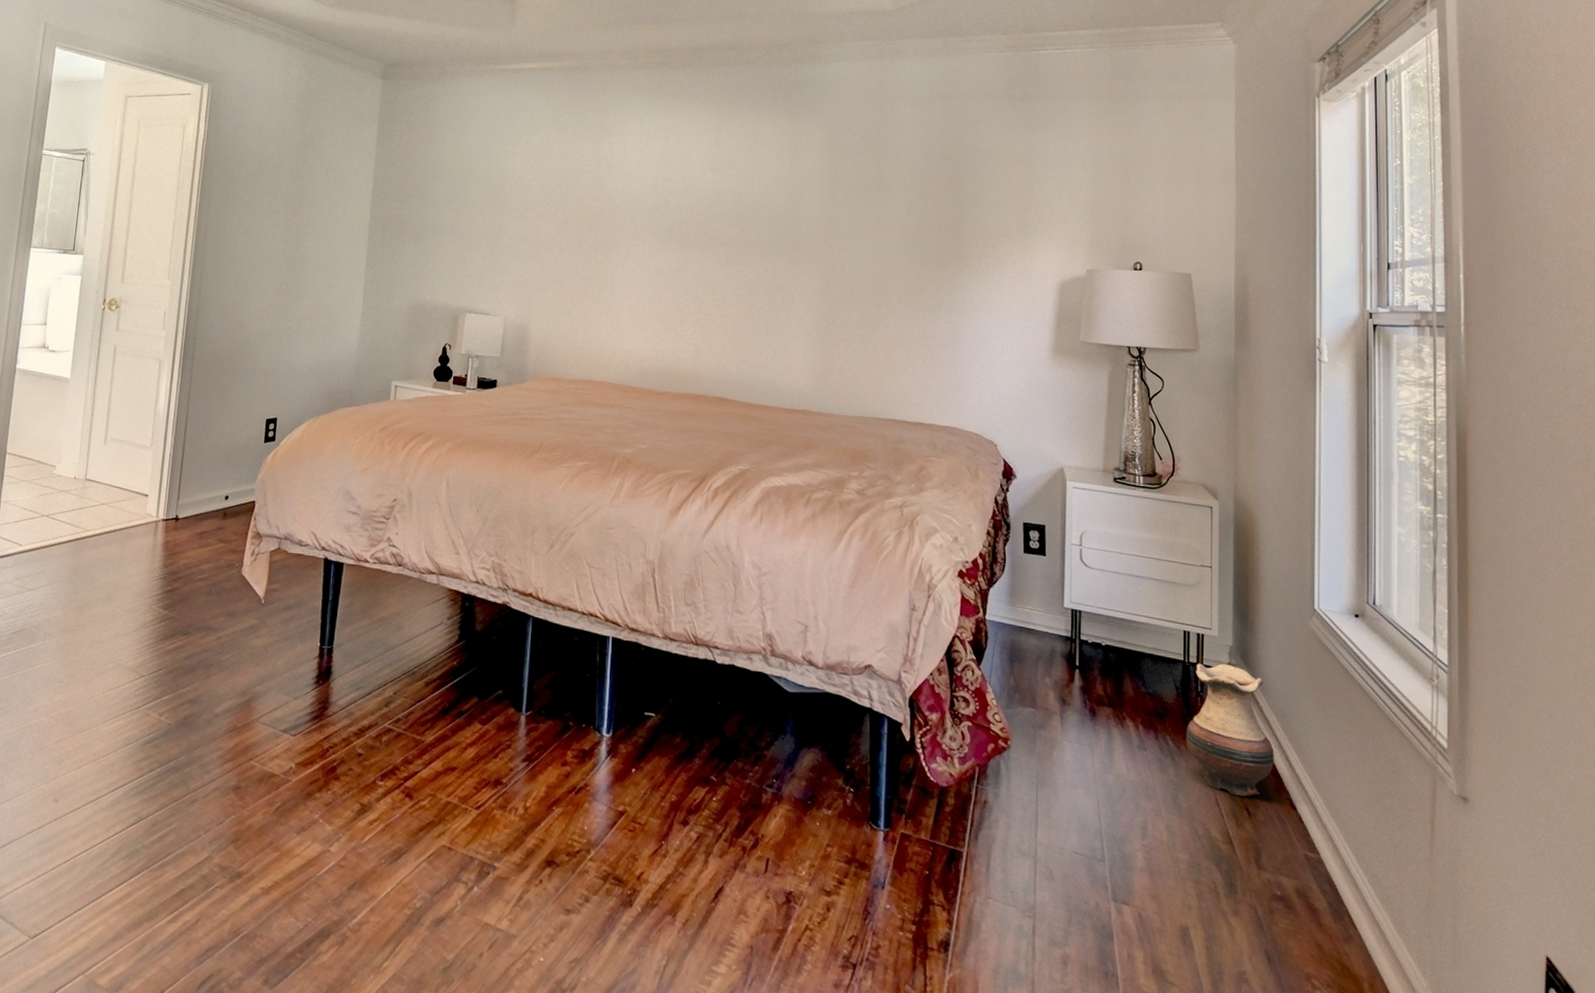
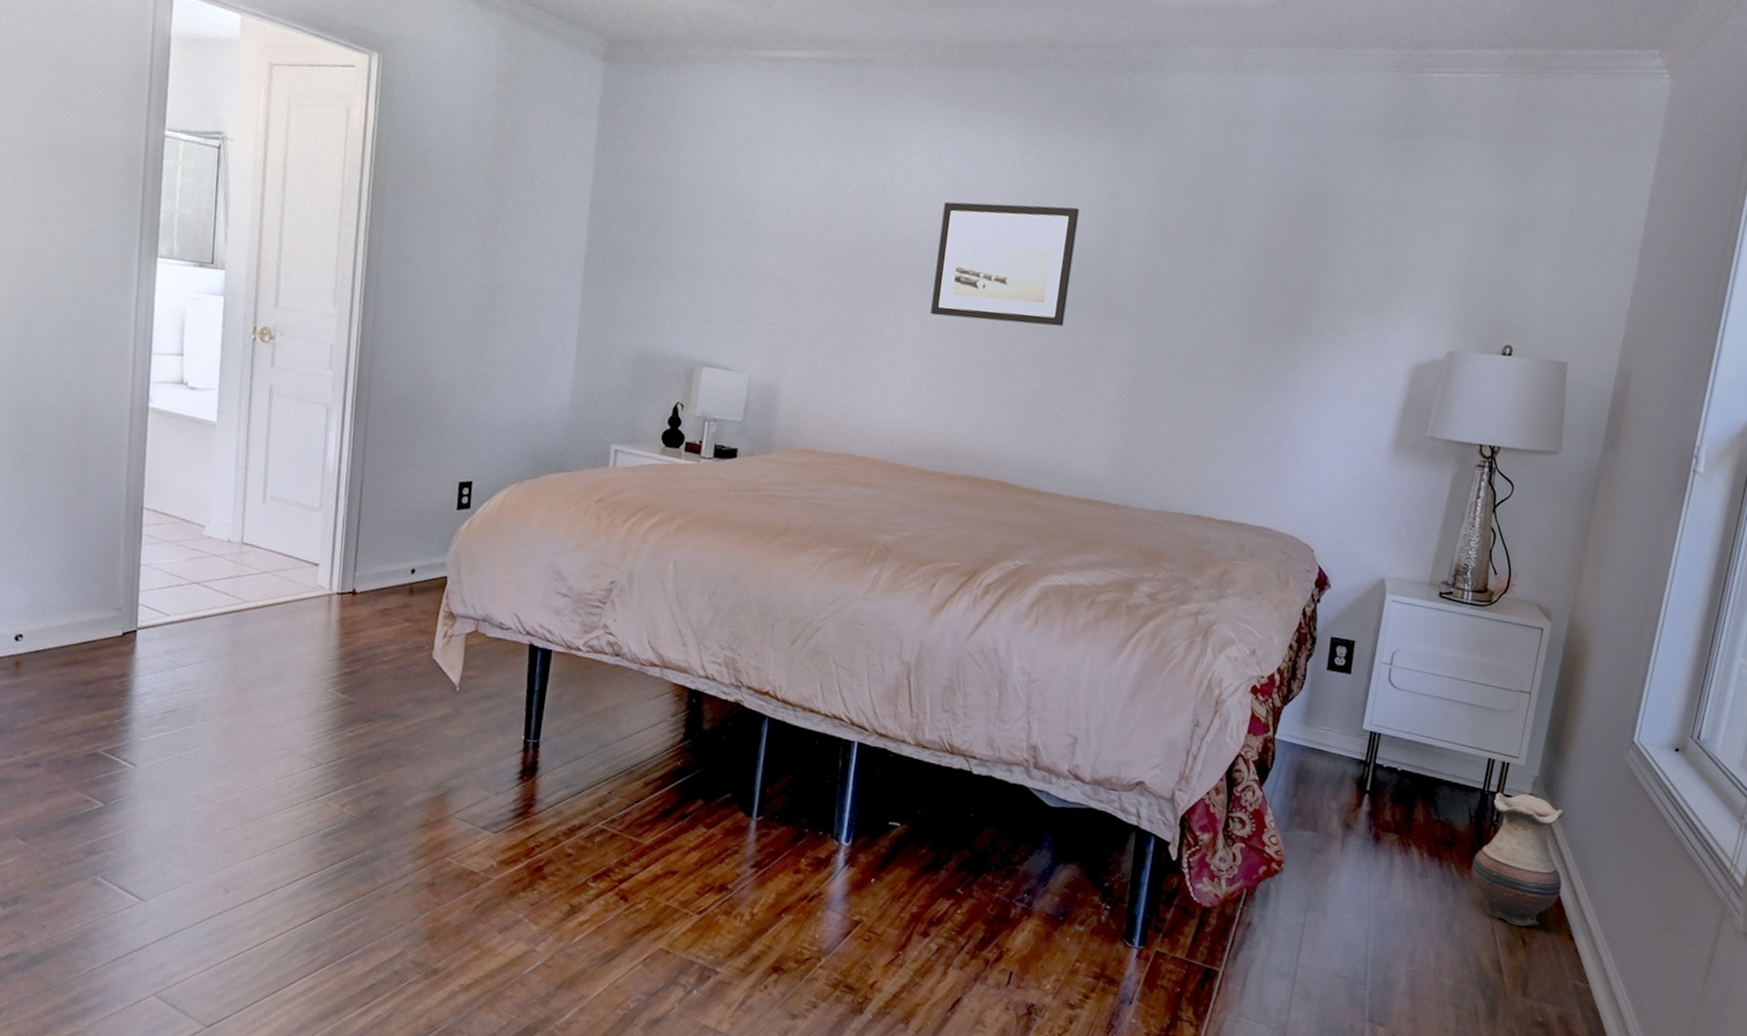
wall art: none [651,169,766,265] -> present [930,201,1080,327]

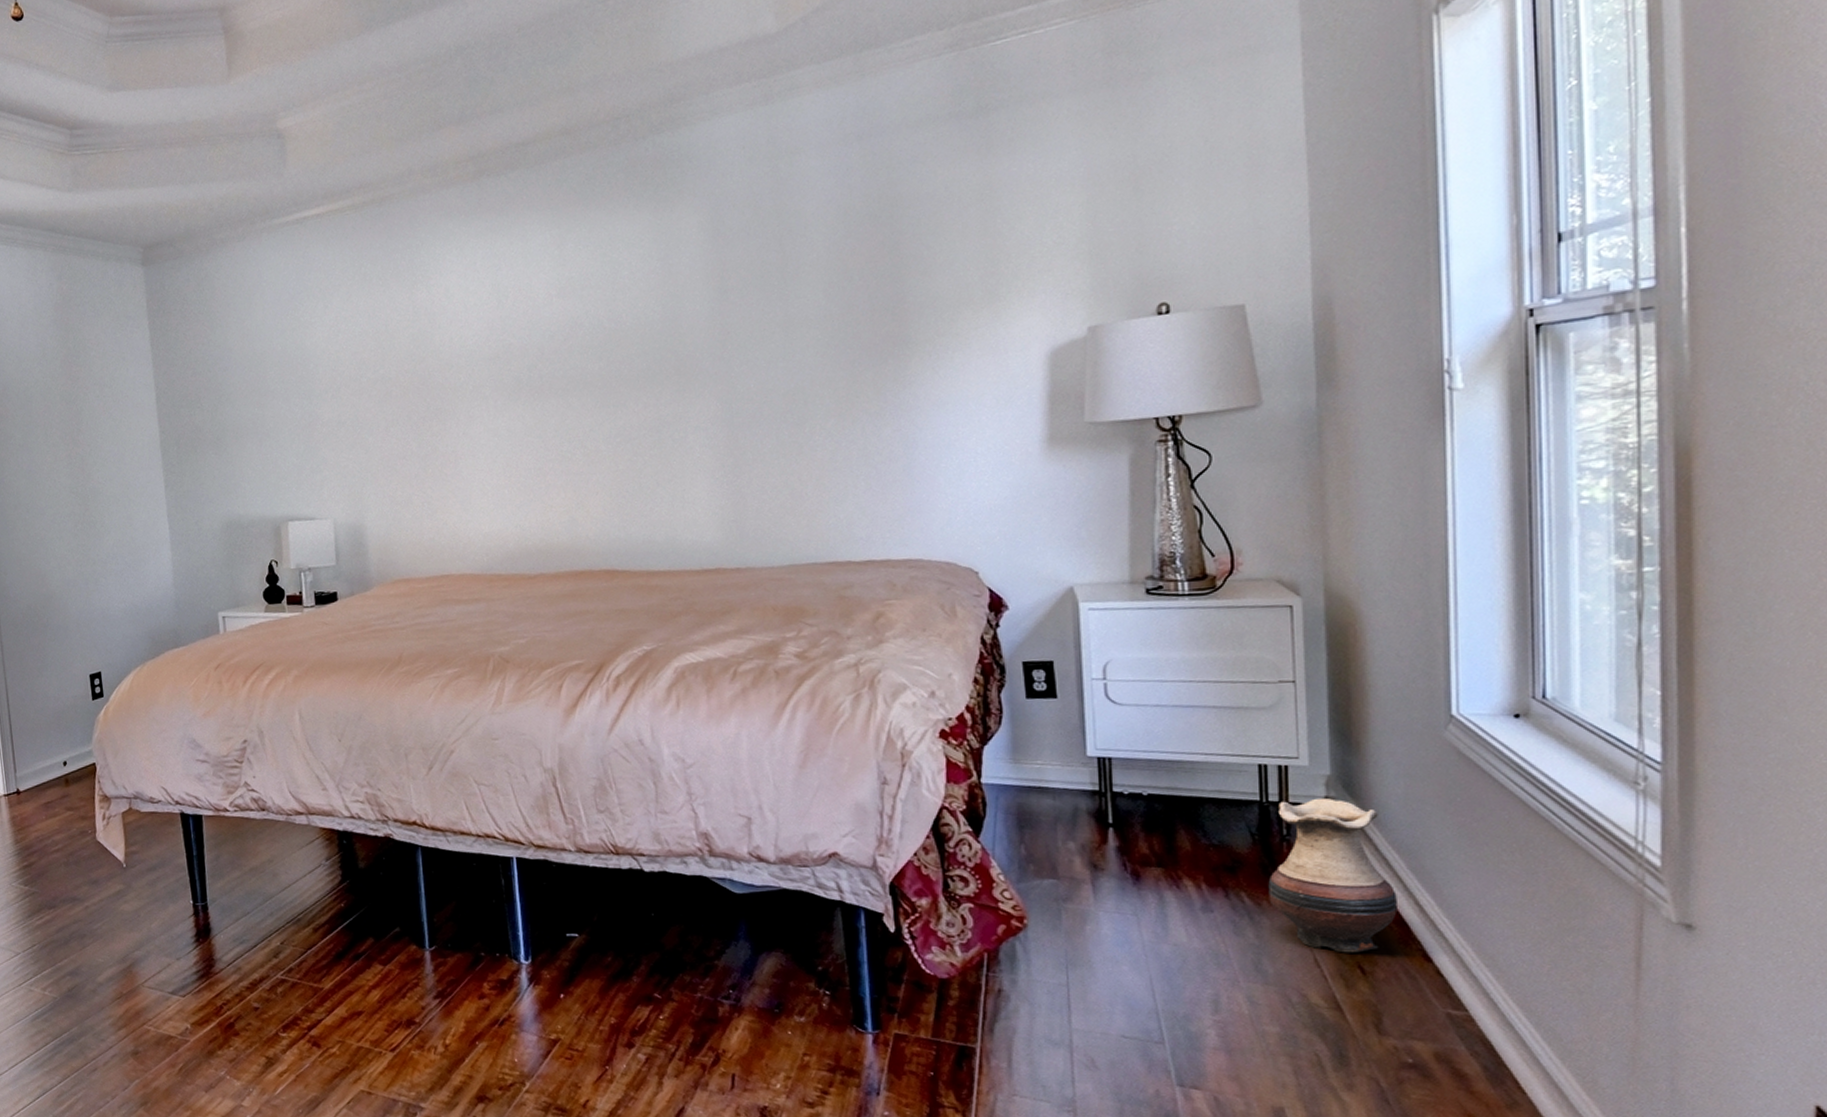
wall art: present [930,201,1080,327] -> none [489,281,639,422]

